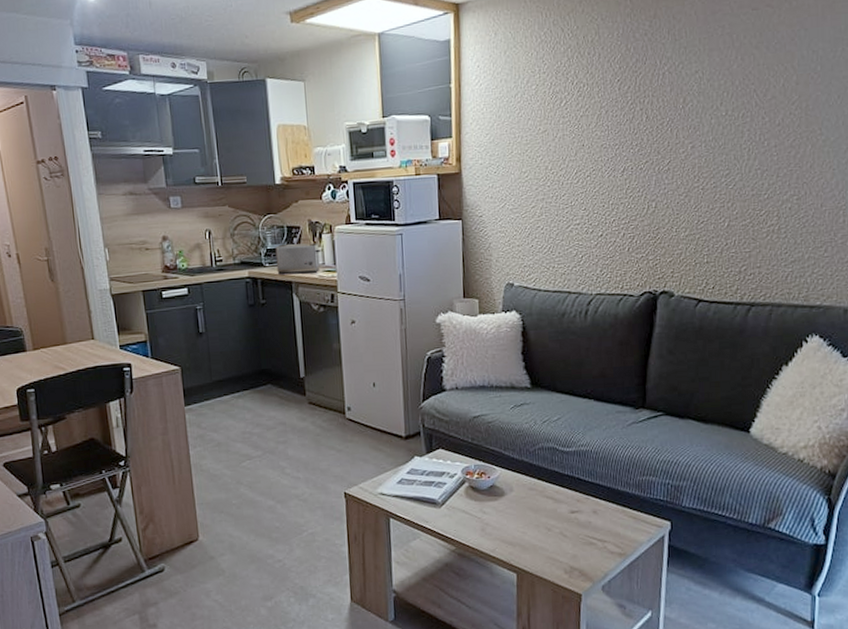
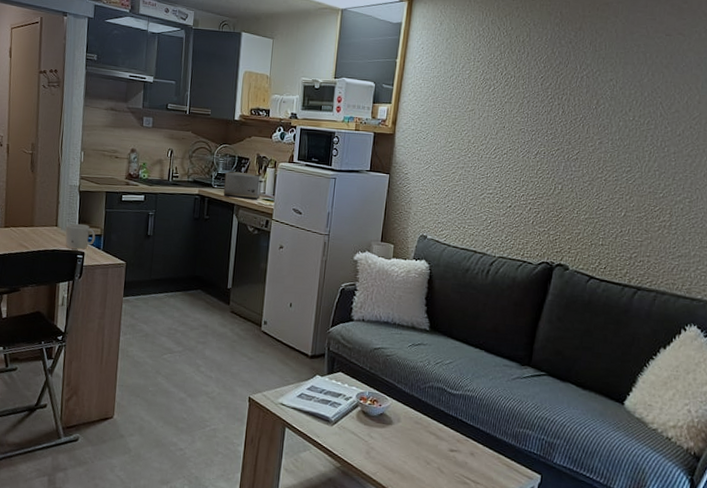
mug: none [103,332,141,363] -> present [65,223,96,250]

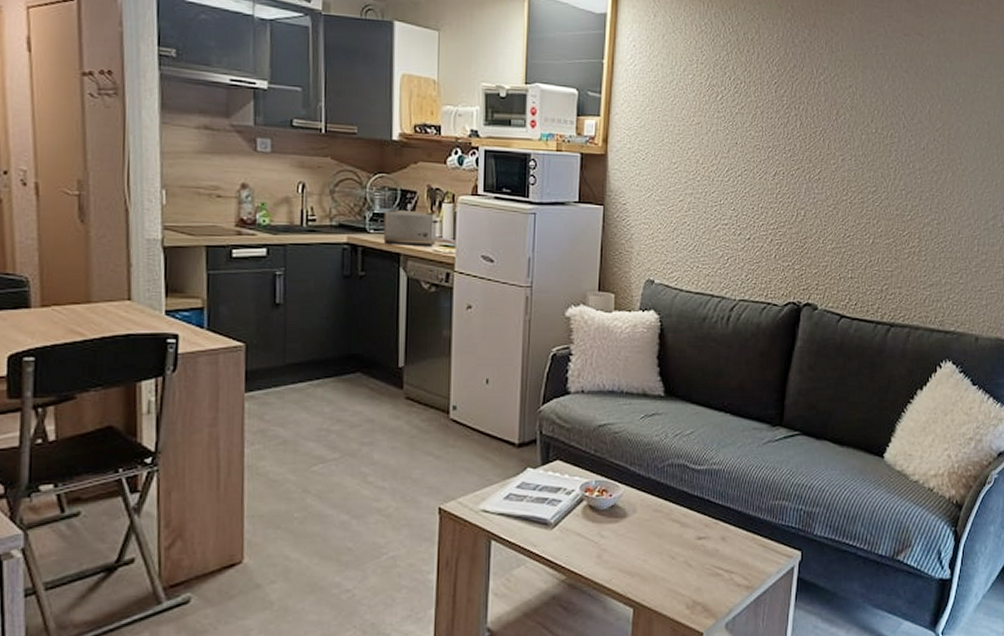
mug: present [65,223,96,250] -> none [144,294,195,331]

